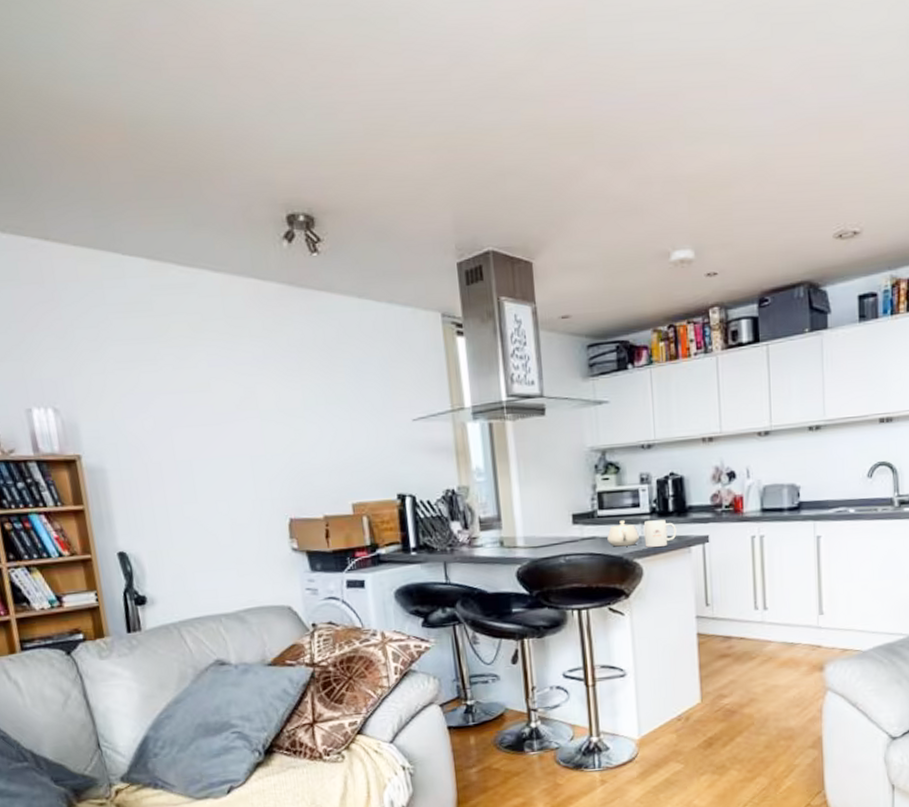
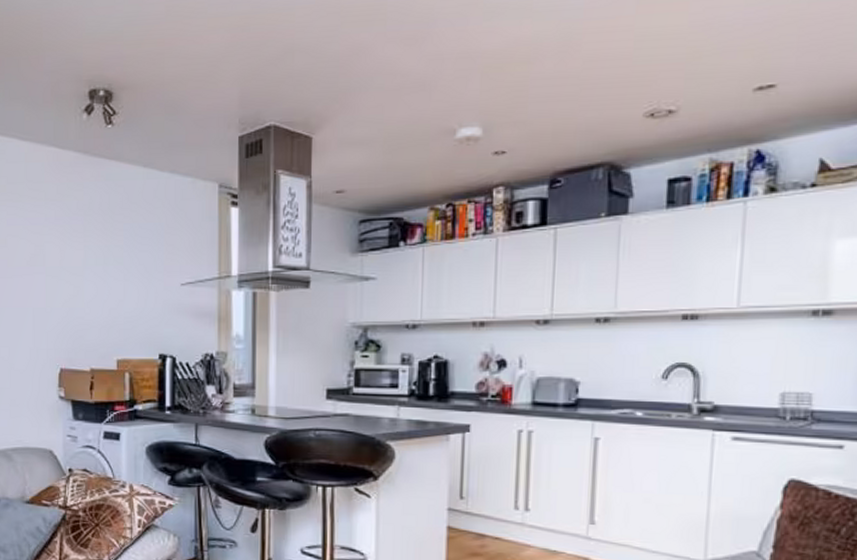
teapot: present [607,520,640,547] -> none [360,400,395,427]
mug: present [643,520,677,548] -> none [399,403,436,432]

